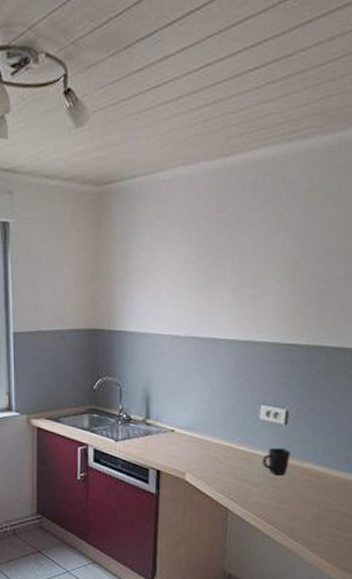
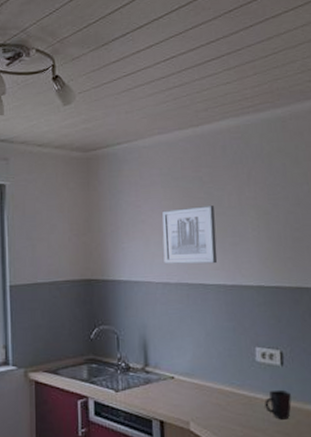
wall art: none [175,252,237,317] -> present [162,206,218,264]

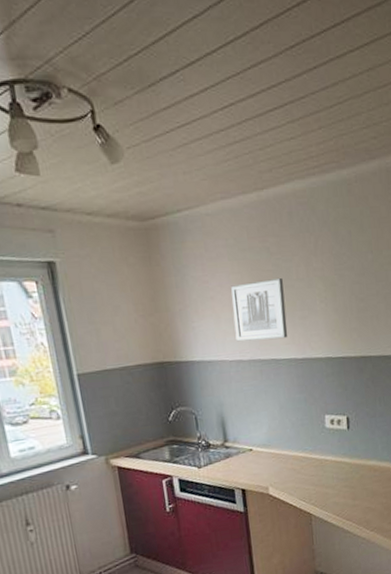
mug: present [264,389,292,420] -> none [333,450,357,476]

